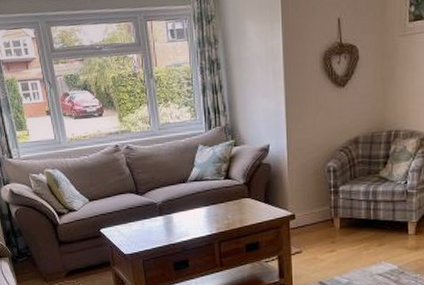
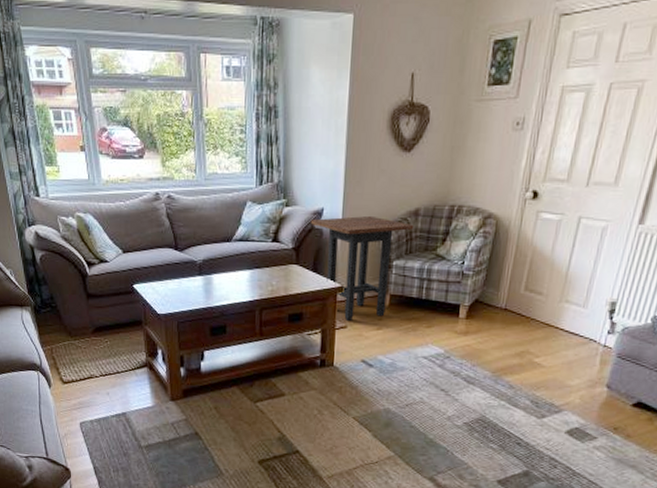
side table: none [258,147,356,246] -> present [310,215,414,321]

